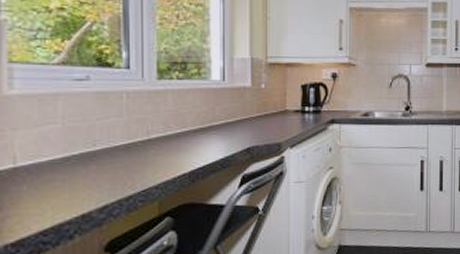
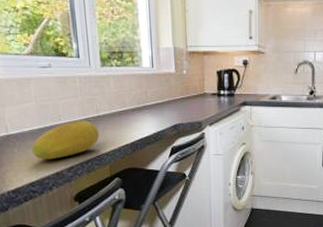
fruit: none [48,145,148,199] -> present [31,120,100,160]

